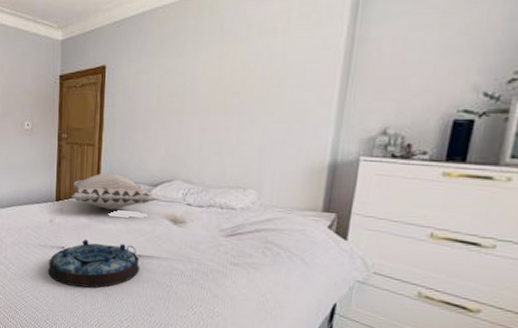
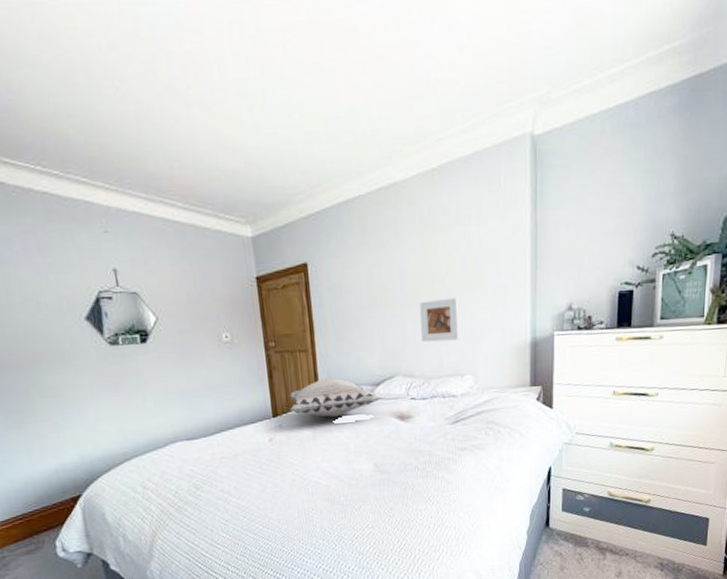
serving tray: present [47,239,140,288] -> none [274,449,374,506]
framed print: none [205,109,251,153] -> present [420,297,459,343]

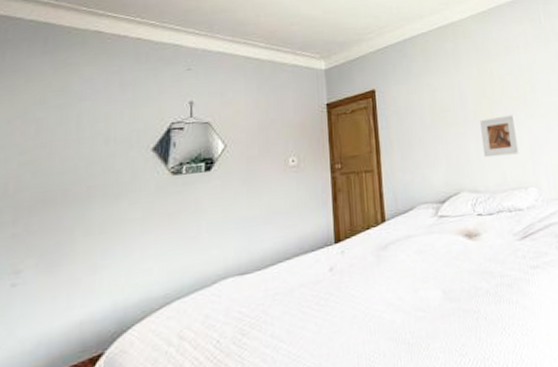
decorative pillow: present [289,378,380,417] -> none [353,197,446,240]

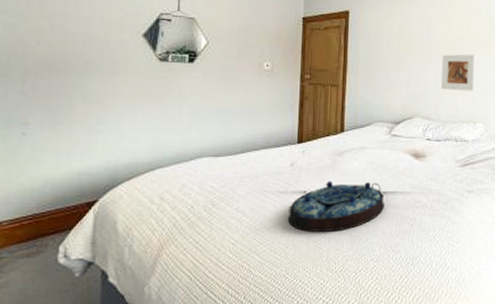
serving tray: none [332,274,442,349] -> present [287,181,385,232]

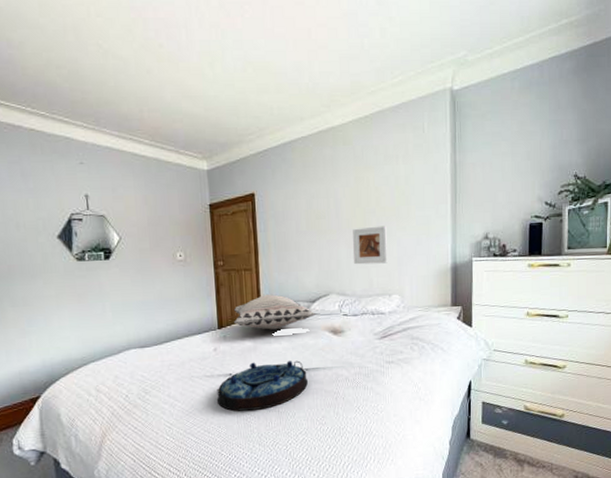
decorative pillow: none [315,112,398,149] -> present [233,294,315,330]

